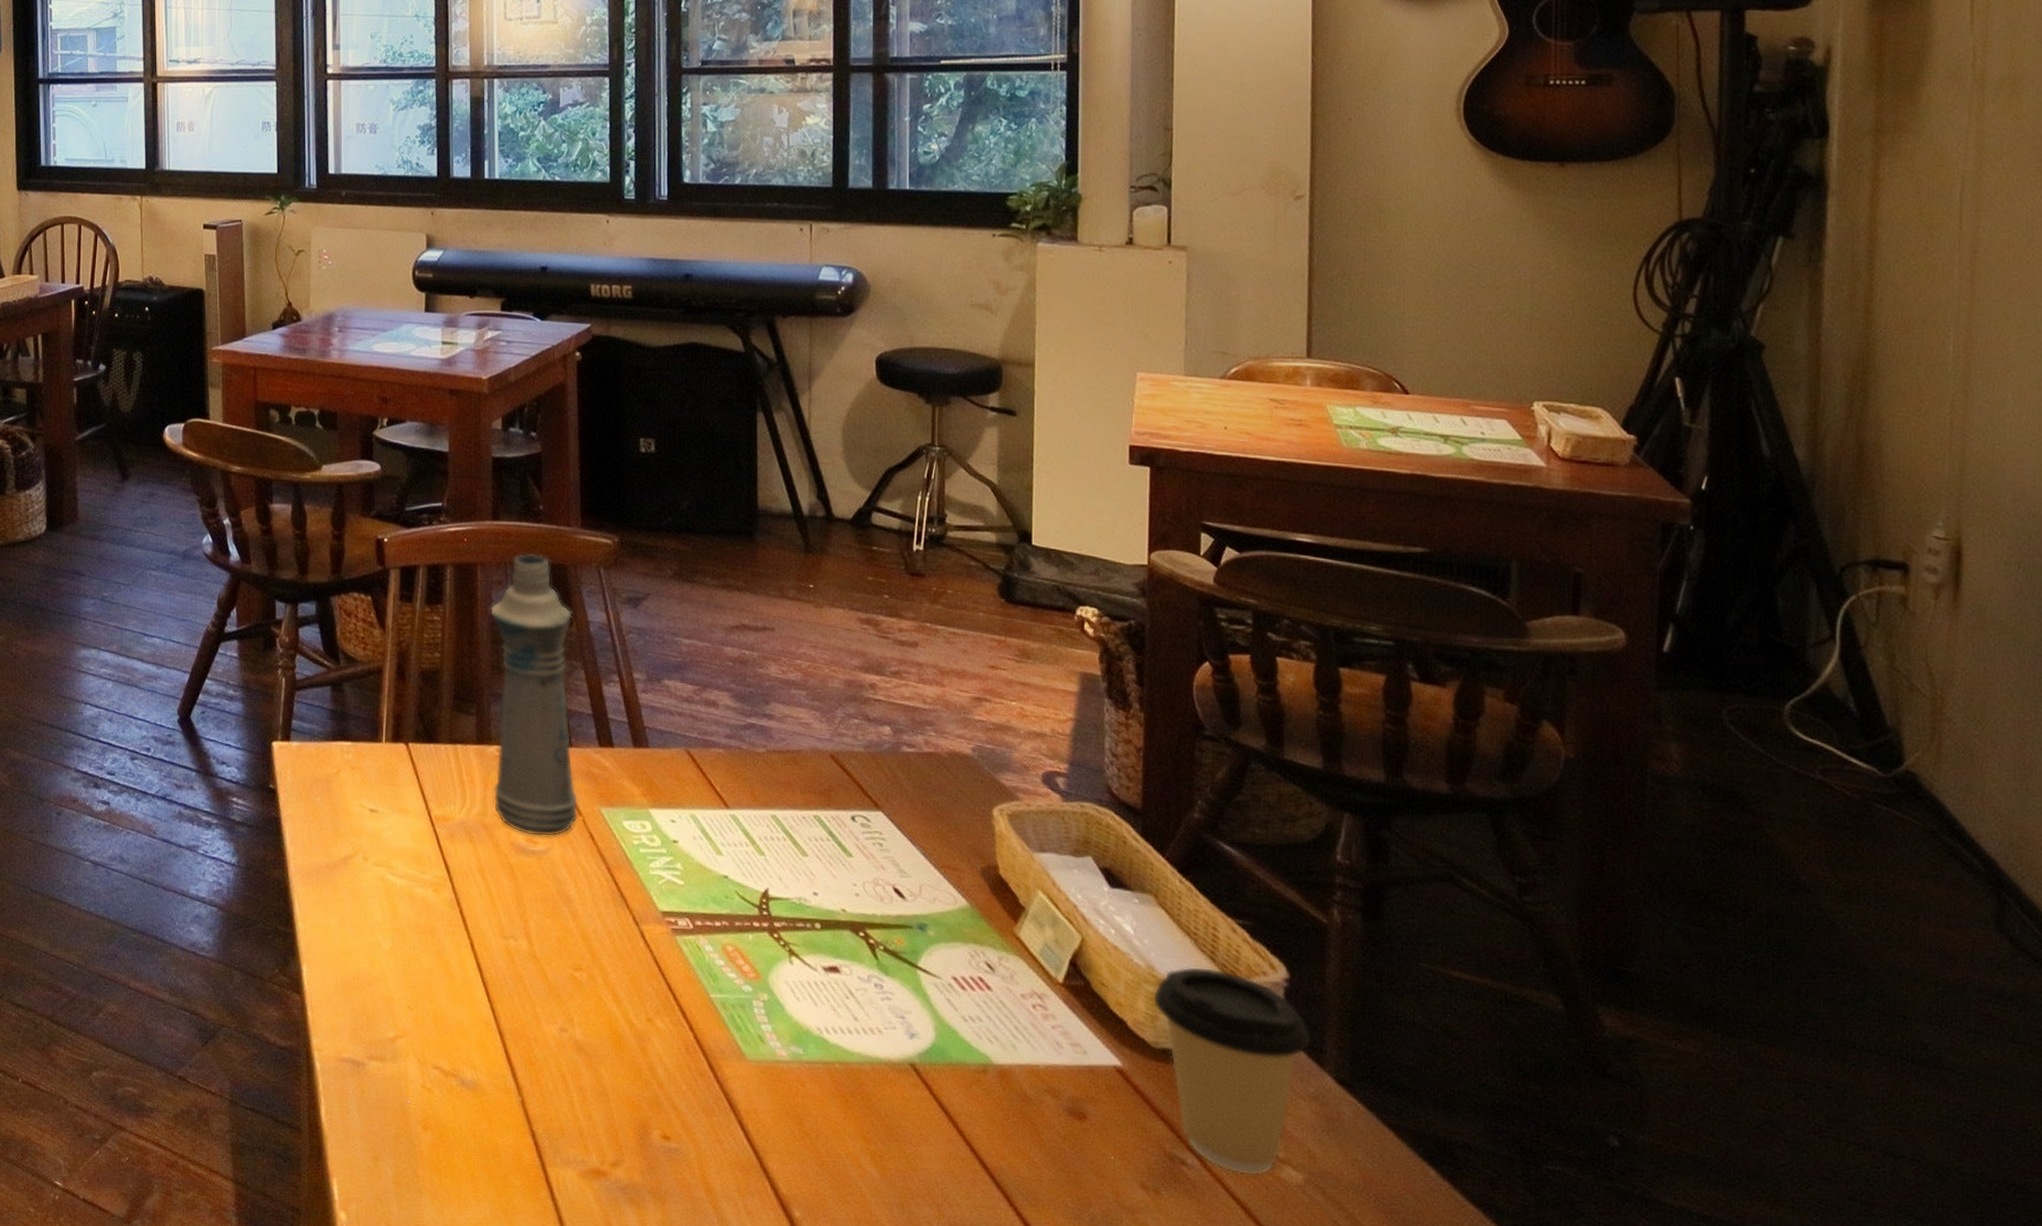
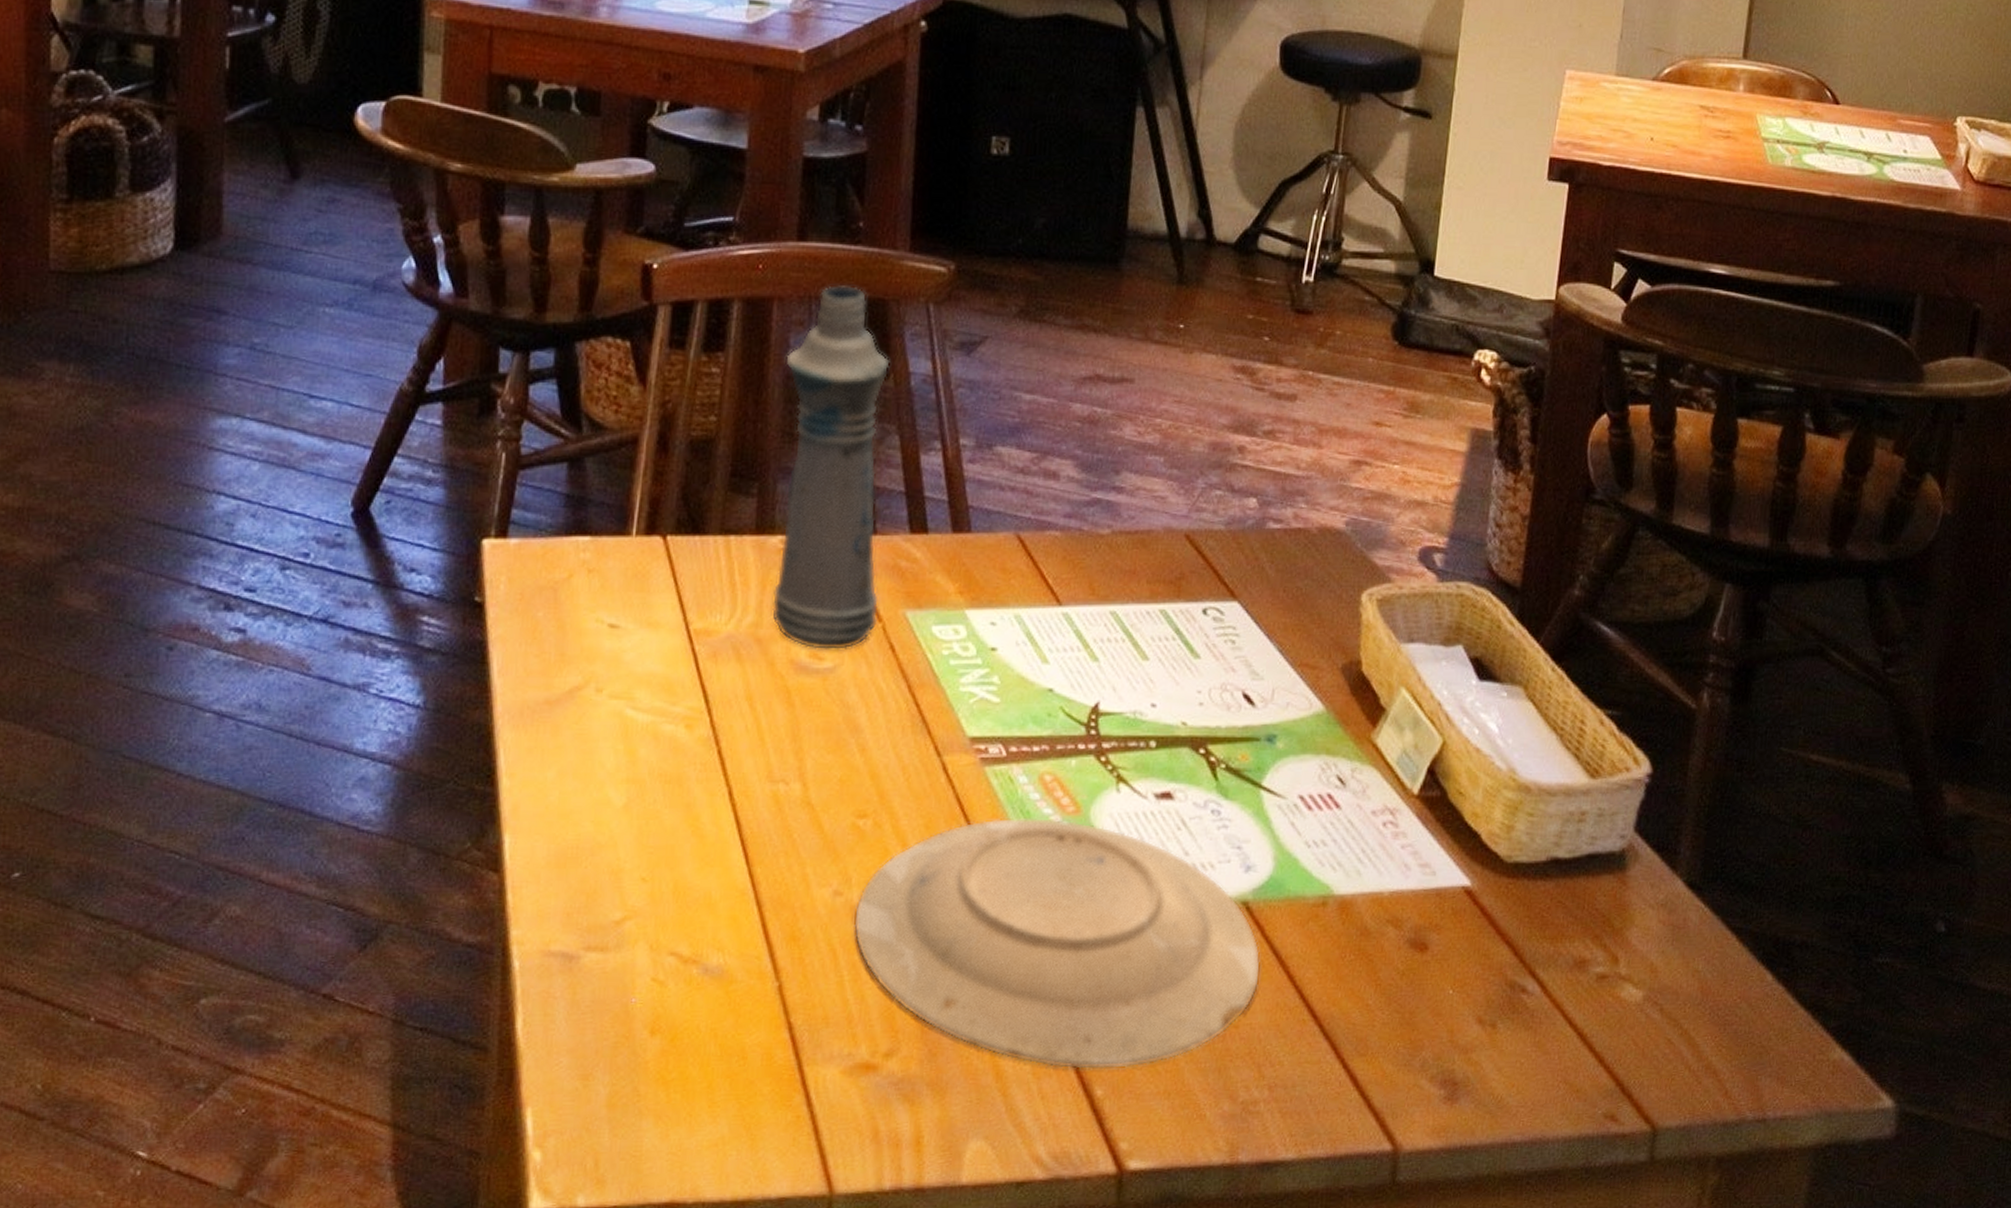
plate: none [578,978,932,1196] -> present [853,817,1261,1070]
coffee cup: present [1152,966,1311,1176] -> none [1510,766,1667,998]

